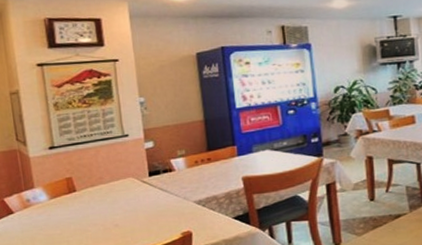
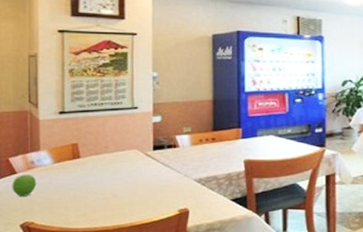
fruit: none [10,213,36,236] -> present [12,174,37,197]

